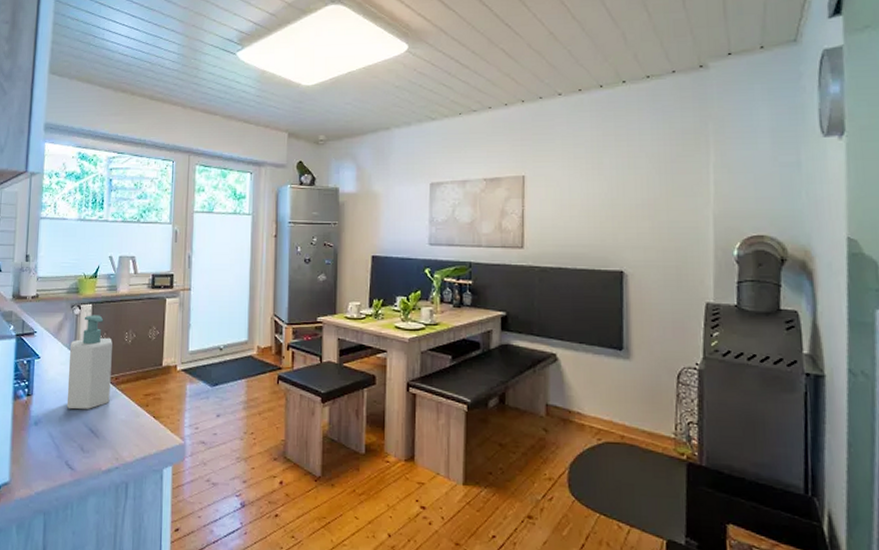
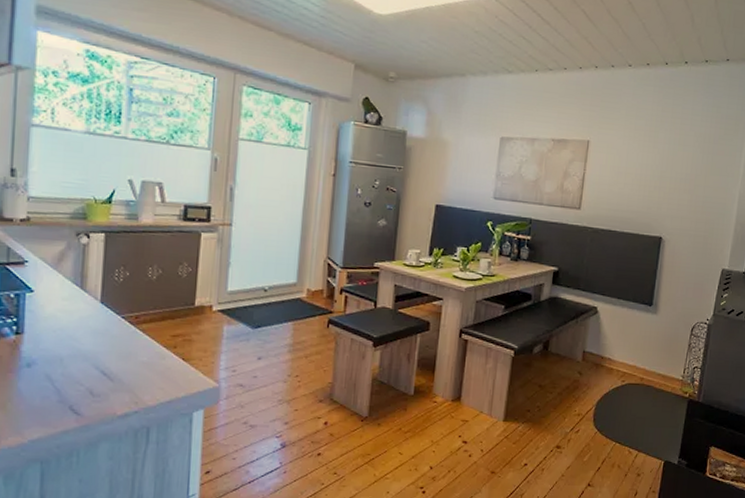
soap bottle: present [66,315,112,410] -> none [70,245,132,351]

